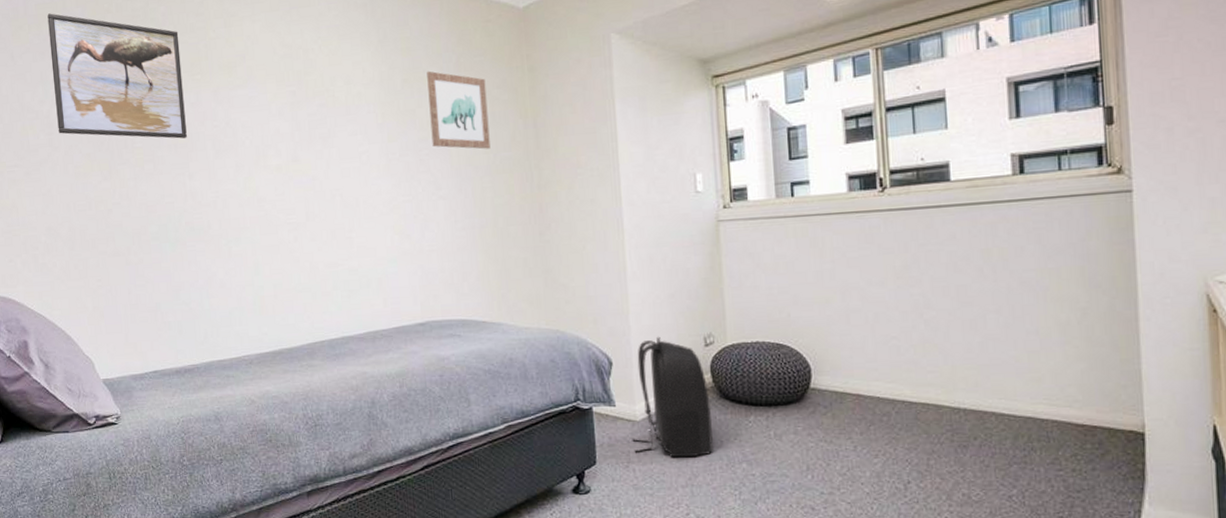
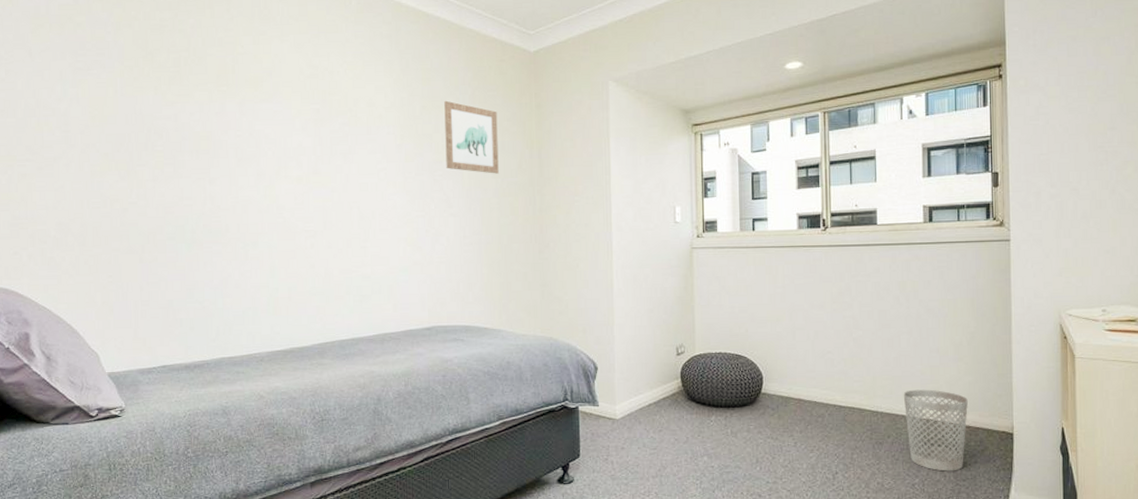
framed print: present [47,13,187,139] -> none [71,15,209,145]
backpack: present [632,336,714,458] -> none [612,345,681,452]
wastebasket: none [992,380,1081,481] -> present [903,389,968,472]

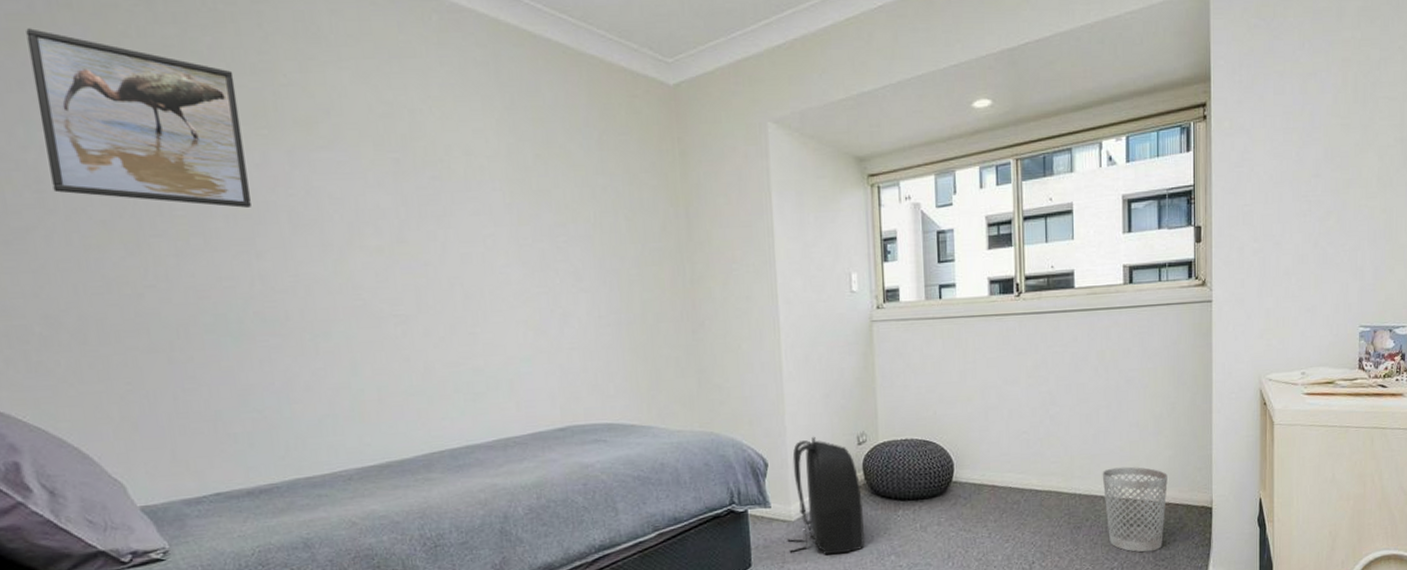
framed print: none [71,15,209,145] -> present [26,28,251,208]
wall art: present [444,100,499,174] -> none [563,147,638,239]
backpack: none [612,345,681,452] -> present [787,436,865,555]

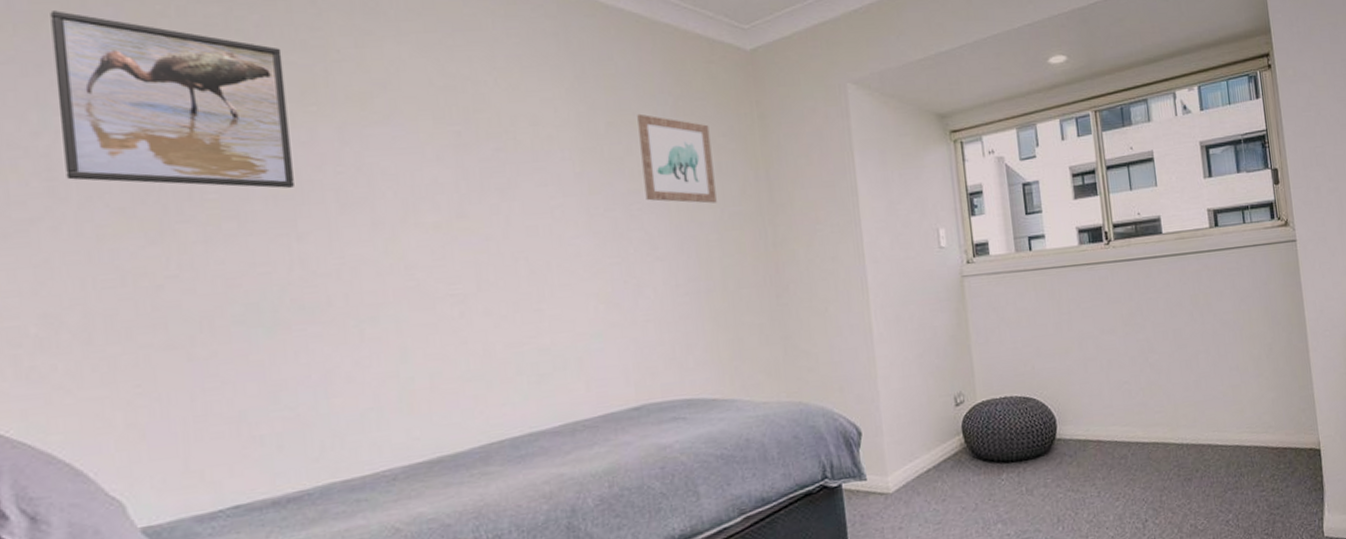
wall art: none [563,147,638,239] -> present [637,113,717,204]
backpack: present [787,436,865,555] -> none [885,399,969,529]
wastebasket: present [1102,466,1168,553] -> none [1207,411,1276,502]

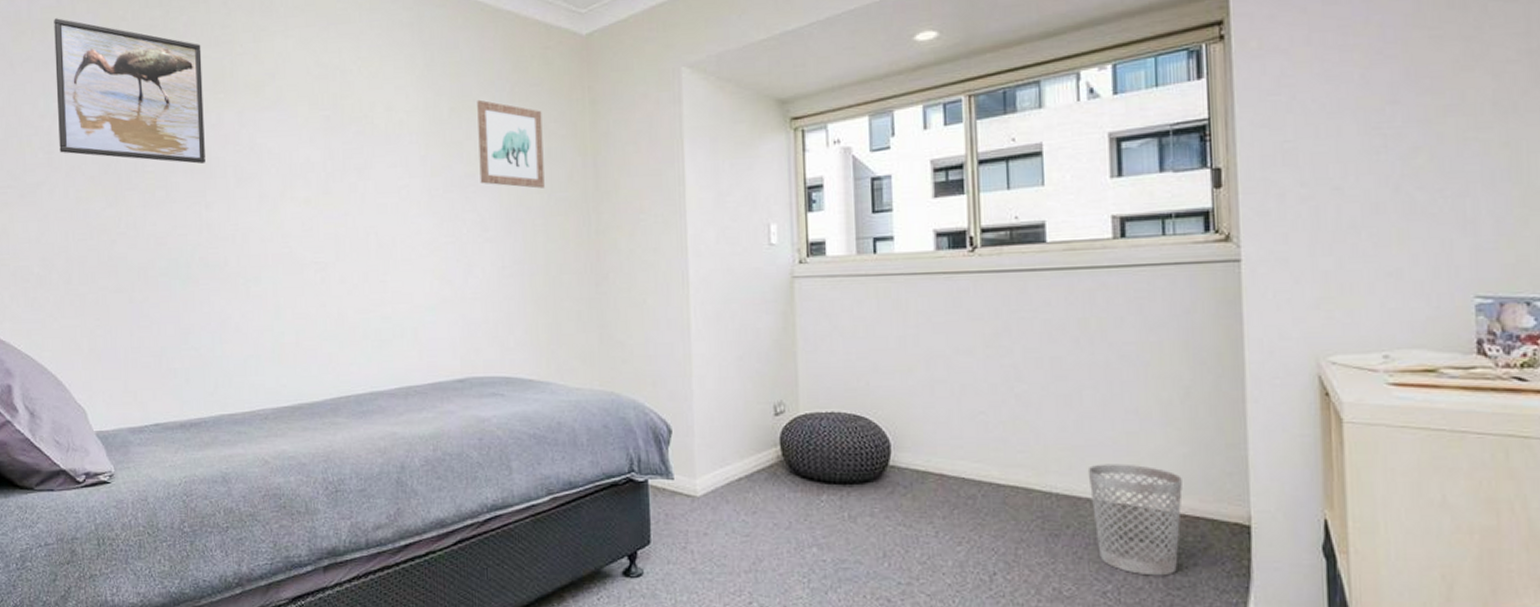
wastebasket: none [1207,411,1276,502] -> present [1087,463,1183,576]

